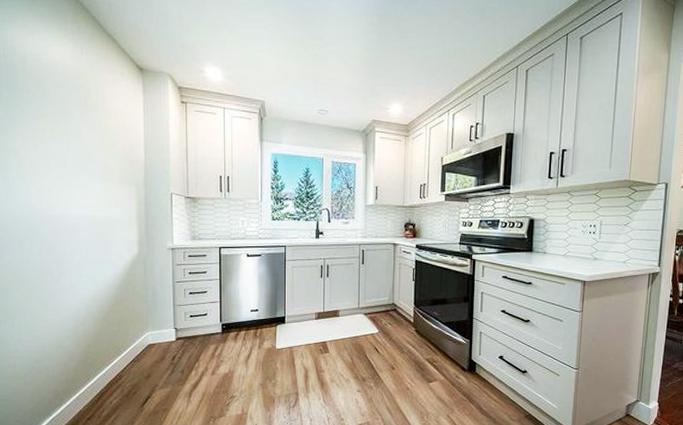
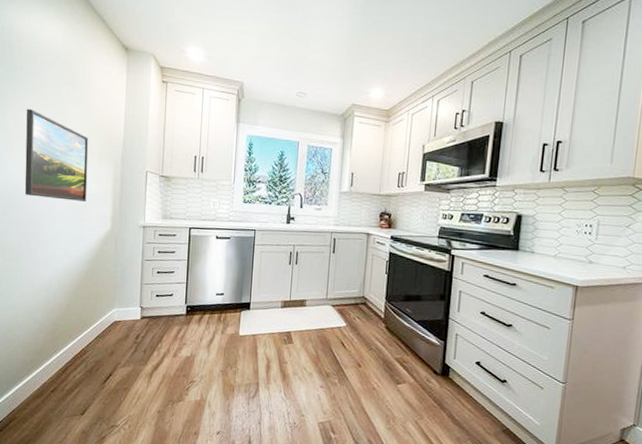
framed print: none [37,133,110,227] -> present [24,108,89,202]

